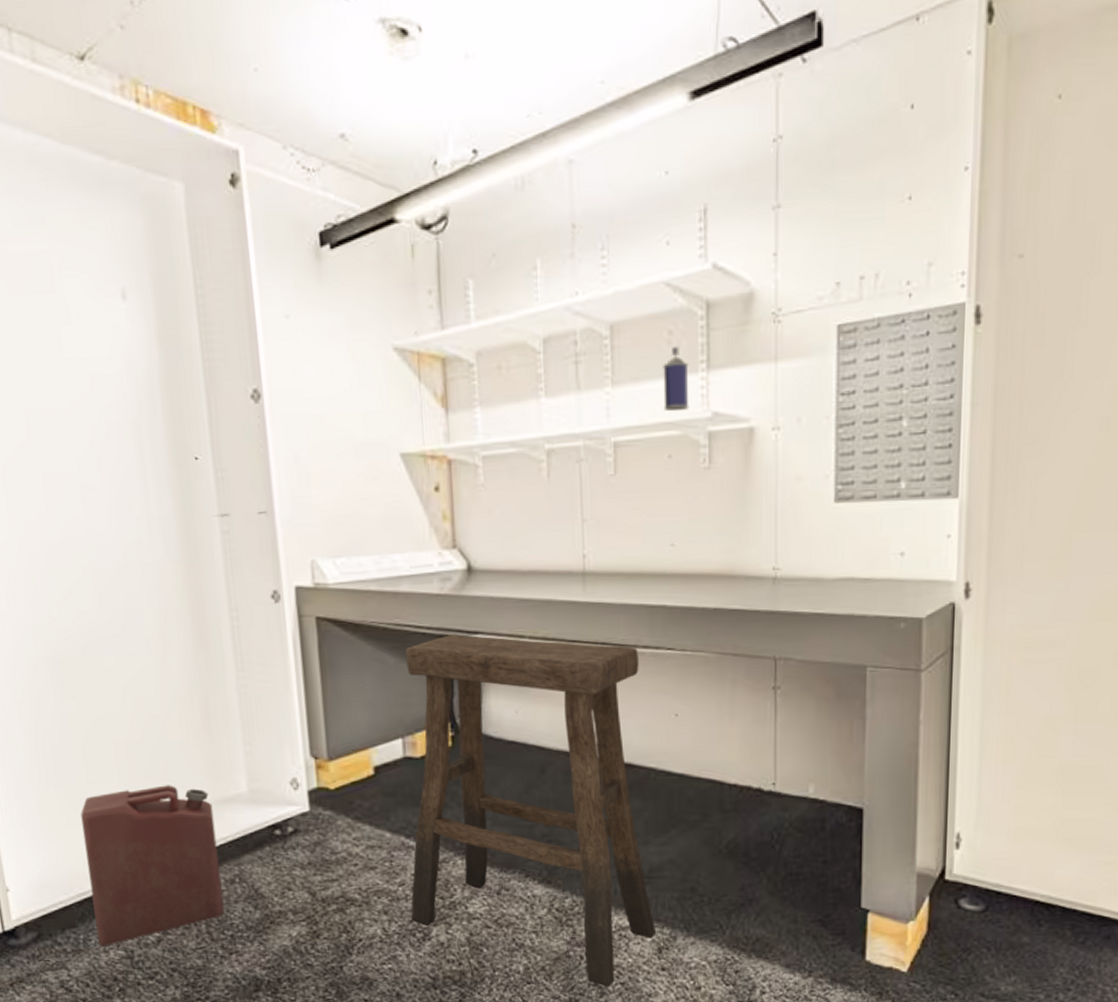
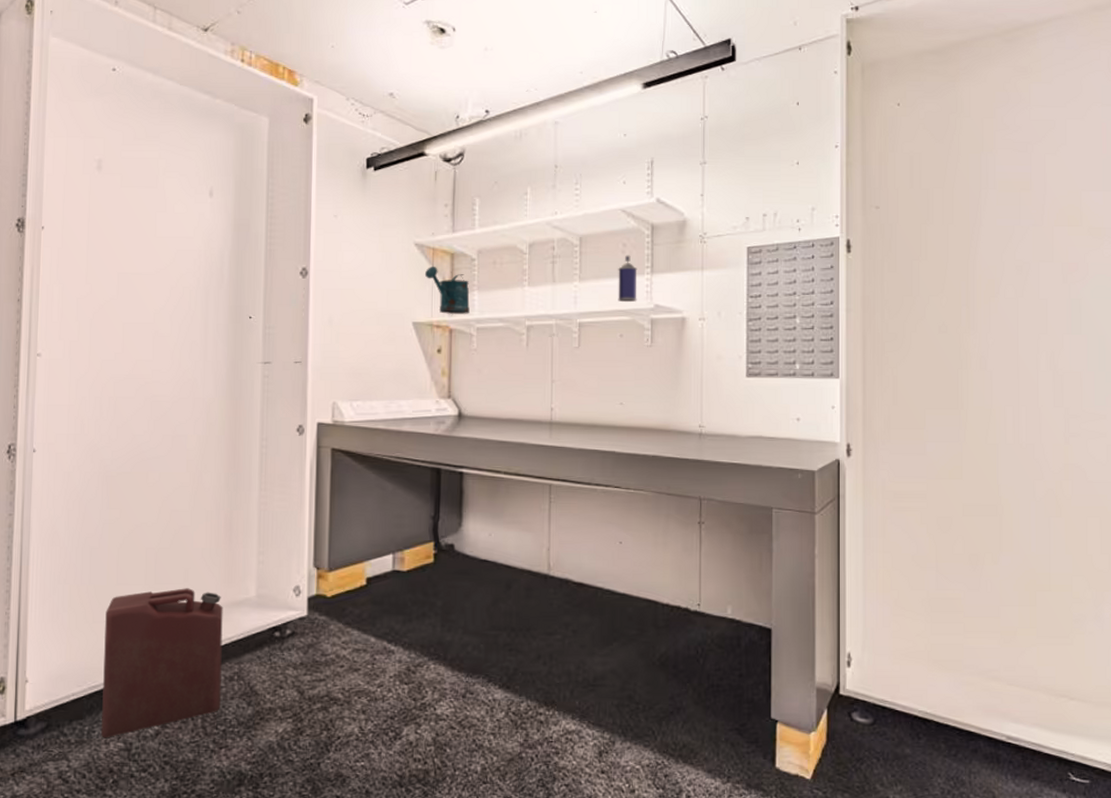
stool: present [405,633,657,988] -> none [386,467,598,789]
watering can: none [409,376,472,440] -> present [424,266,470,314]

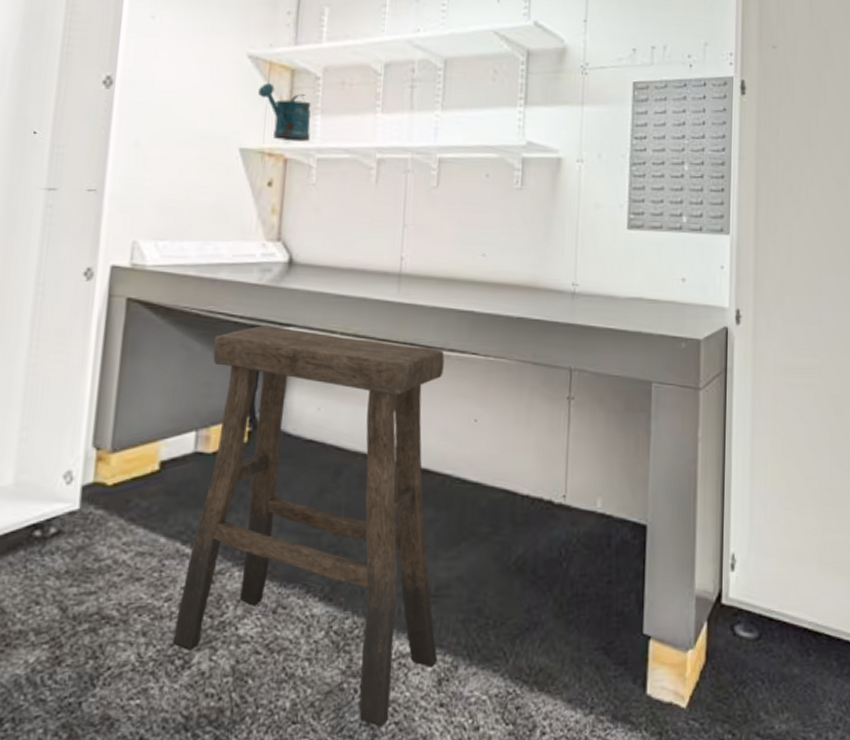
stool: none [386,467,598,789] -> present [172,324,445,728]
spray can: present [618,255,637,303] -> none [485,83,509,138]

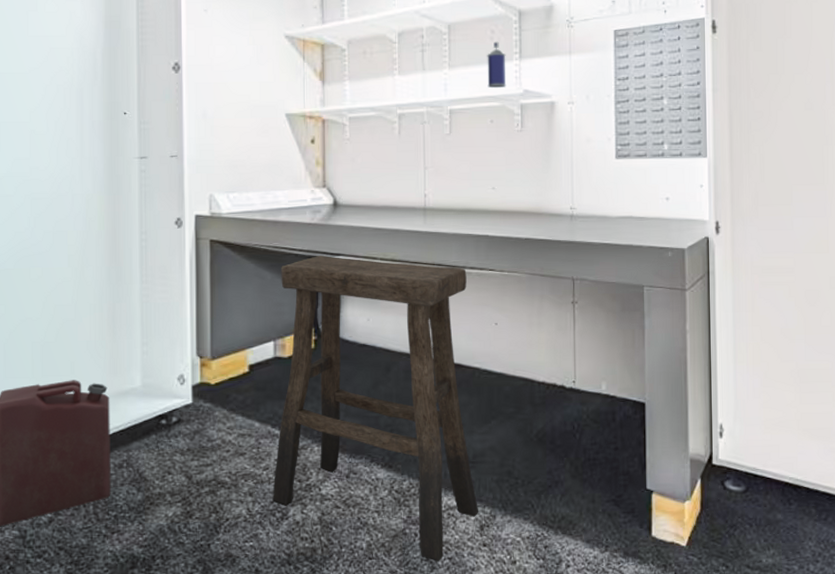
watering can: present [257,82,311,142] -> none [295,57,341,105]
spray can: none [485,83,509,138] -> present [487,41,507,89]

